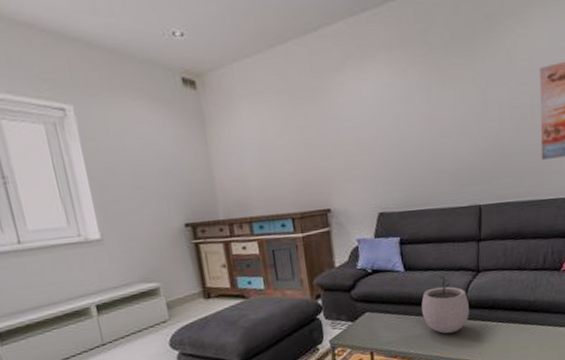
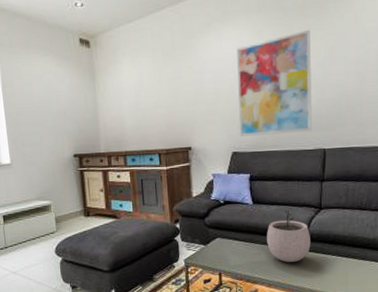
wall art: none [377,68,466,194] -> present [237,29,312,136]

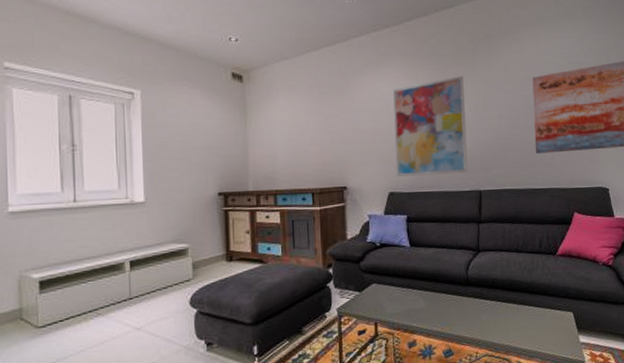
plant pot: present [267,210,311,263] -> none [425,253,470,310]

